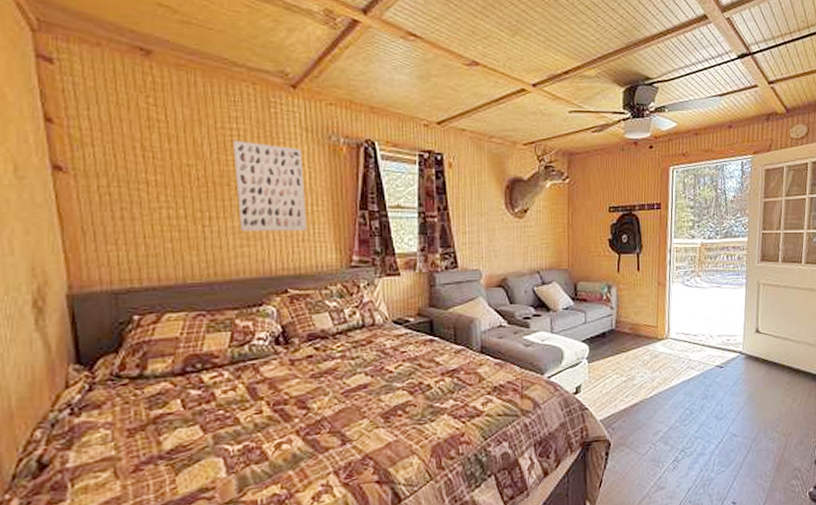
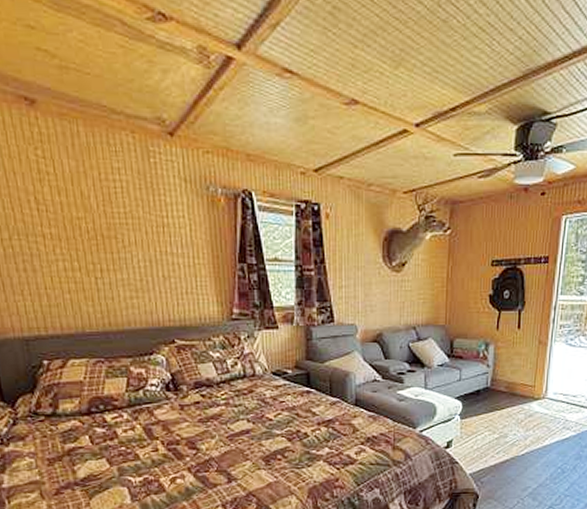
wall art: present [233,140,307,231] -> none [117,192,190,284]

